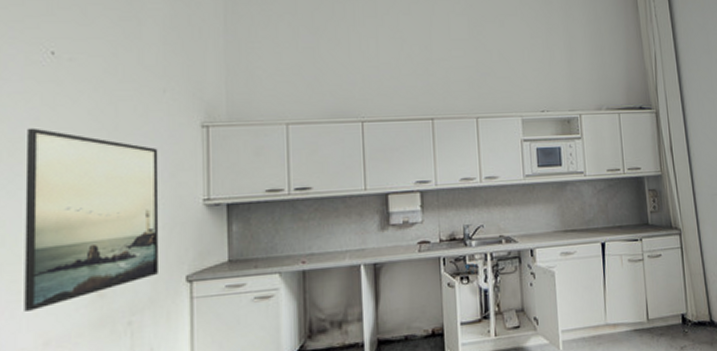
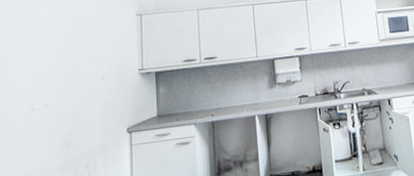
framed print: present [24,127,160,311] -> none [14,22,108,158]

